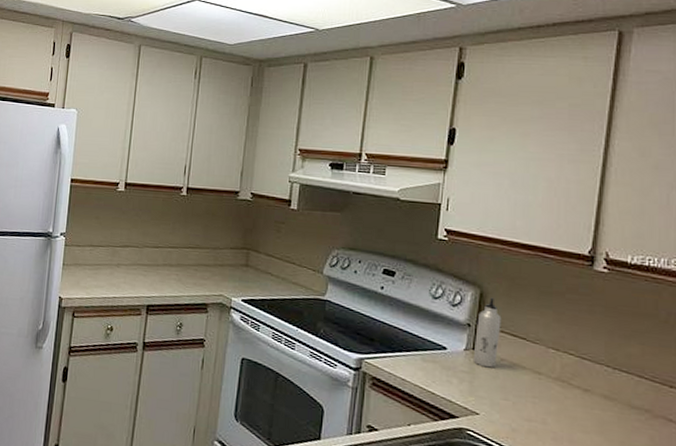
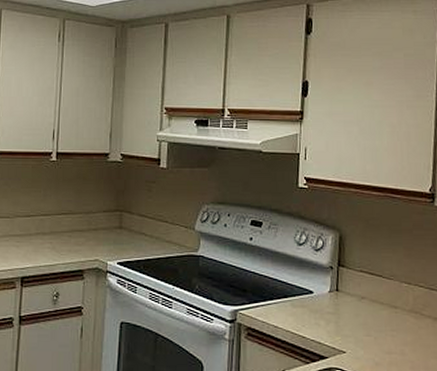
water bottle: present [472,297,502,368] -> none [337,239,360,307]

